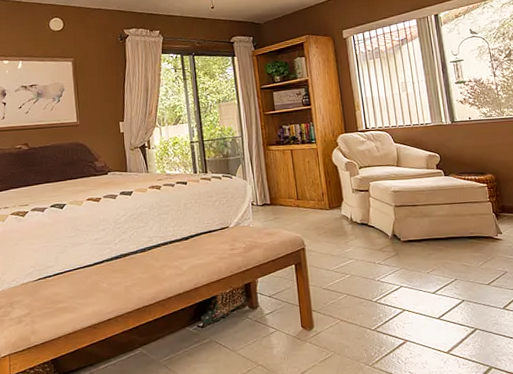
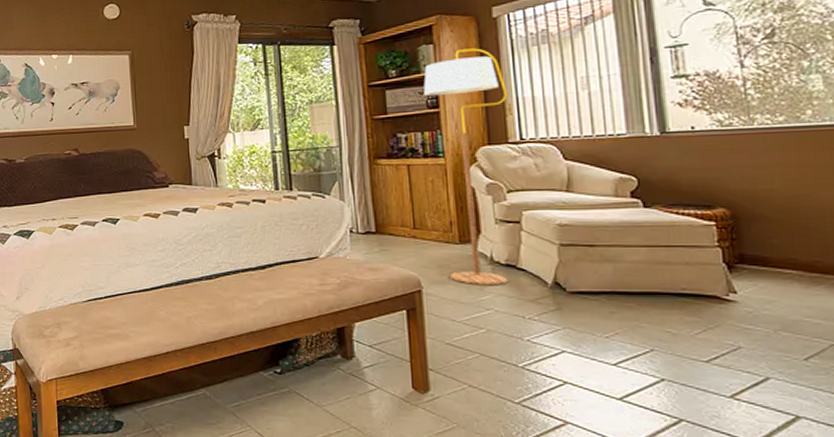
floor lamp: none [299,60,363,241] -> present [423,48,508,286]

